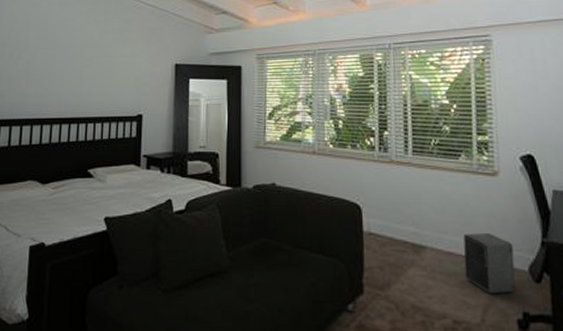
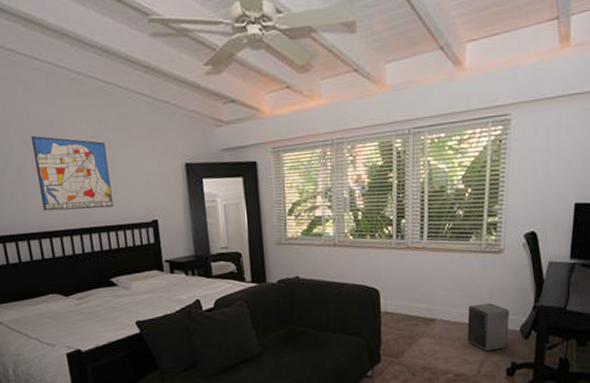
wall art: none [42,34,107,100] -> present [31,136,114,212]

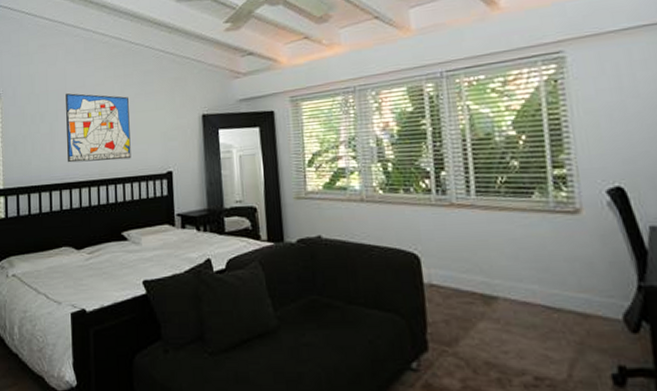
speaker: present [467,303,509,352] -> none [541,279,609,347]

